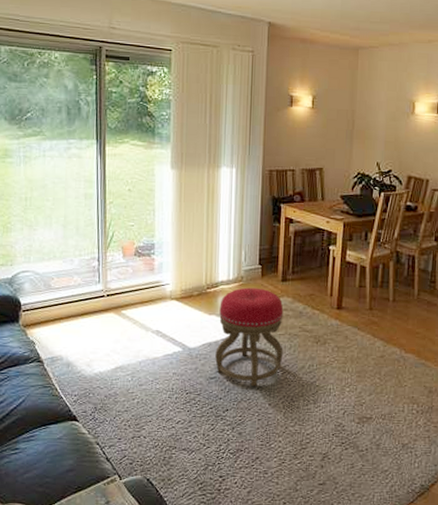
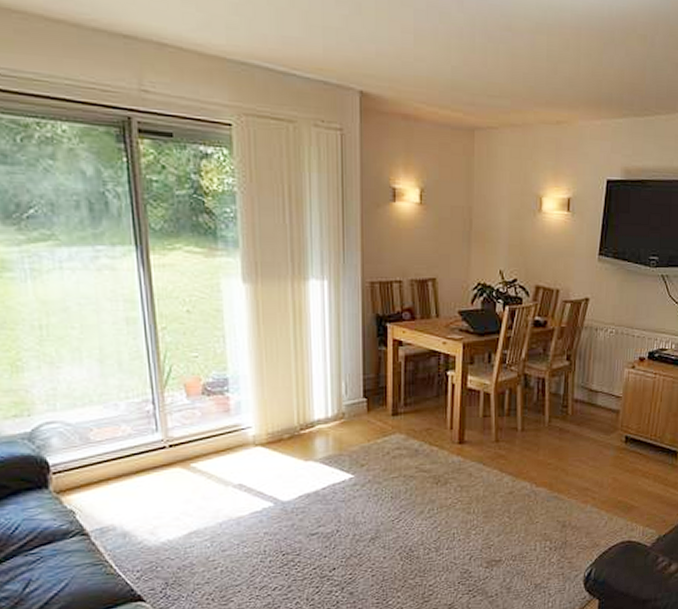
stool: present [215,287,284,387] -> none [316,425,398,540]

